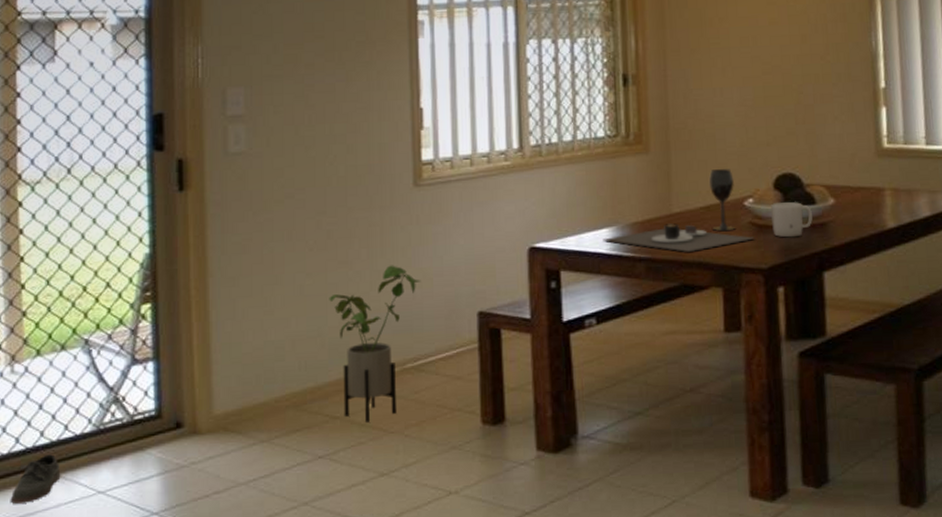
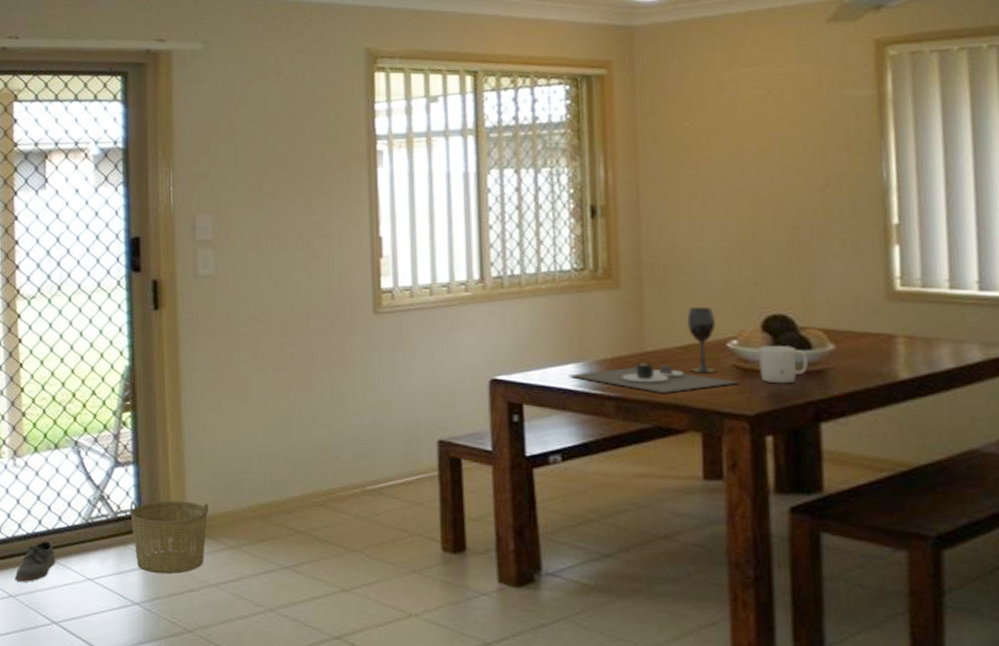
basket: none [148,396,238,477] -> present [129,500,209,573]
house plant: present [329,265,421,422] -> none [292,389,381,539]

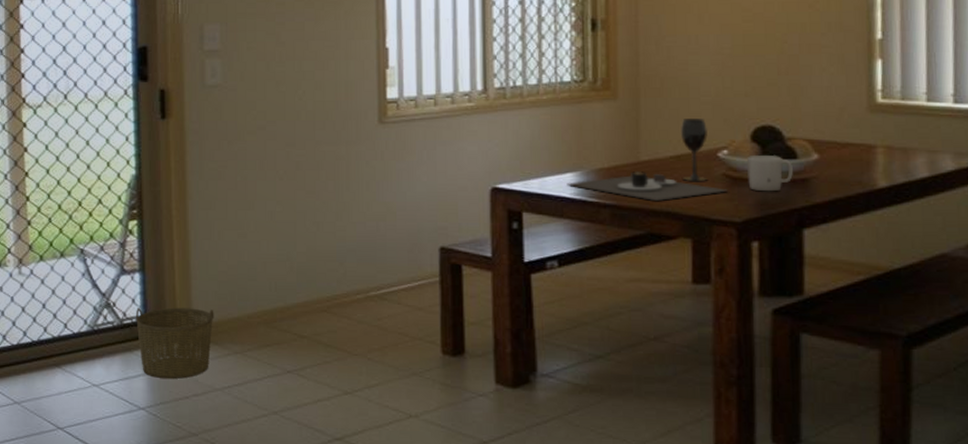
shoe: present [14,541,56,582] -> none [19,348,62,389]

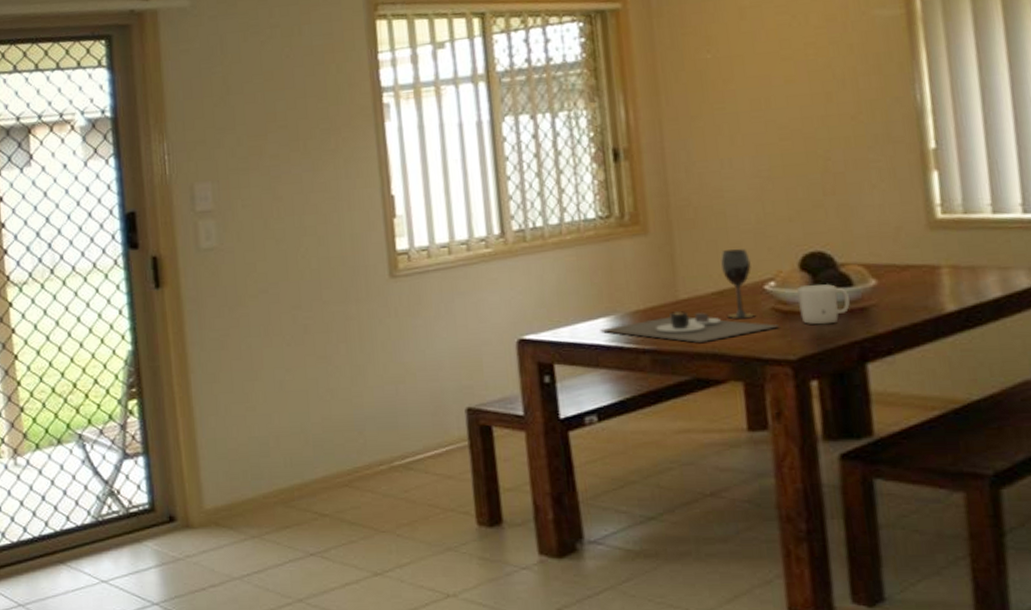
basket: present [135,307,214,379] -> none [142,491,227,569]

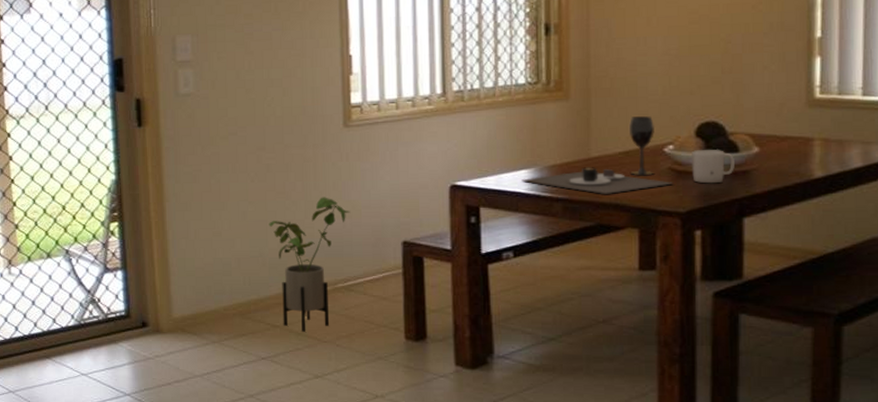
house plant: none [310,359,404,521] -> present [269,197,351,332]

